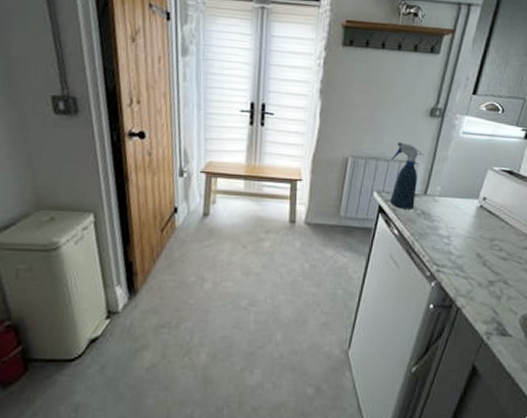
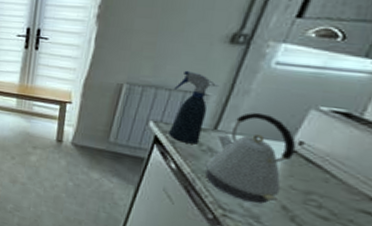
kettle: none [420,175,482,256] -> present [205,112,297,204]

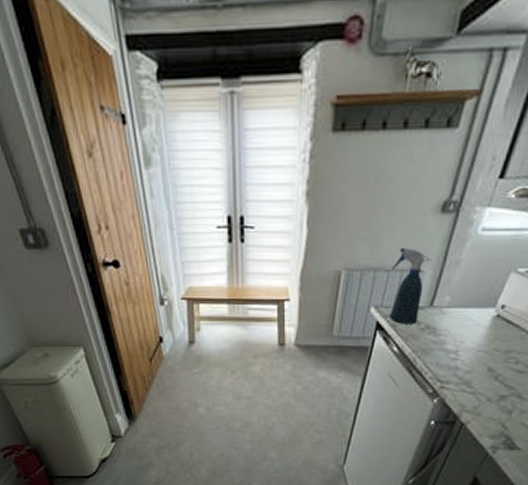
kettle: present [205,112,297,204] -> none [424,282,499,371]

